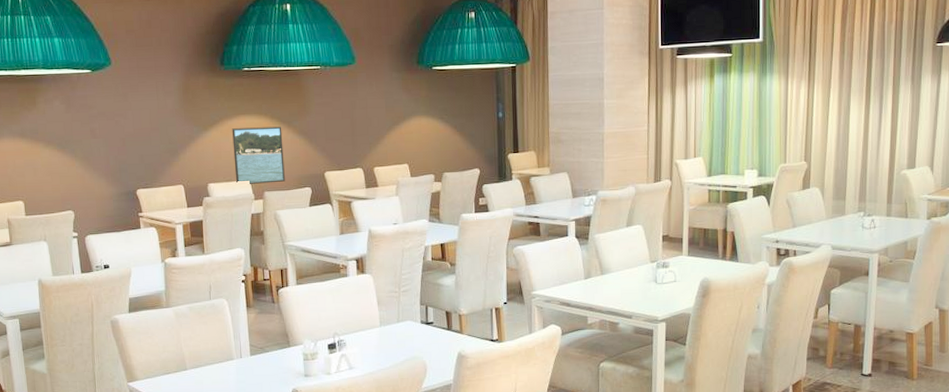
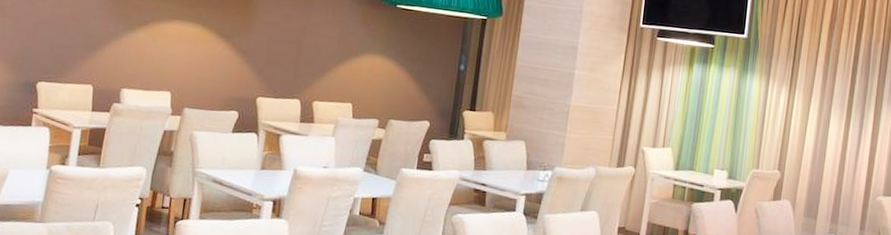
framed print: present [232,126,285,184] -> none [154,32,219,100]

